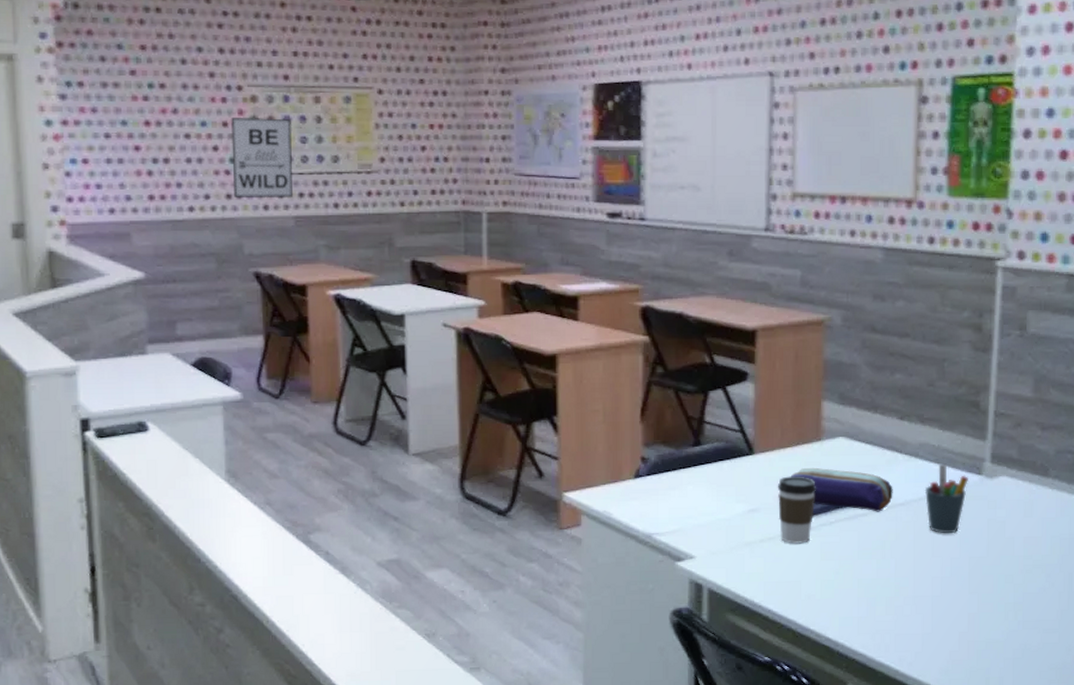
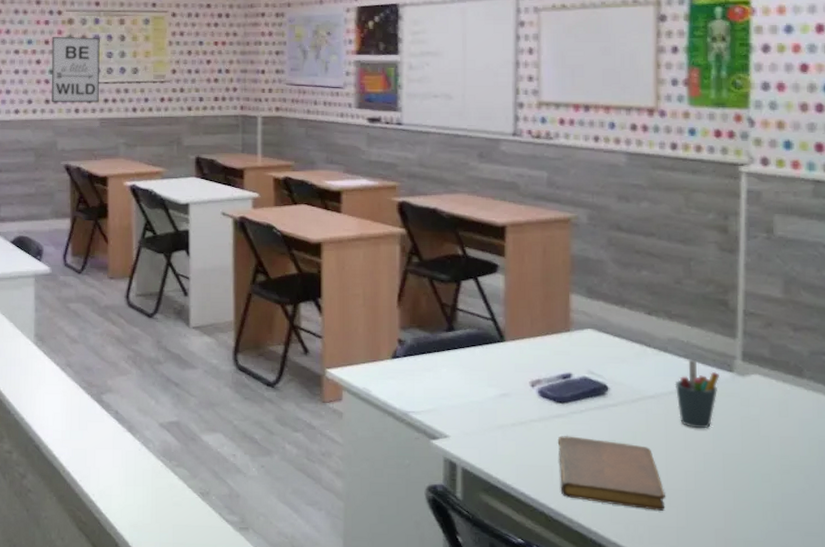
coffee cup: present [777,476,817,544] -> none [528,364,567,430]
pencil case: present [790,467,893,512] -> none [540,356,643,403]
notebook: none [807,549,912,619] -> present [558,436,665,511]

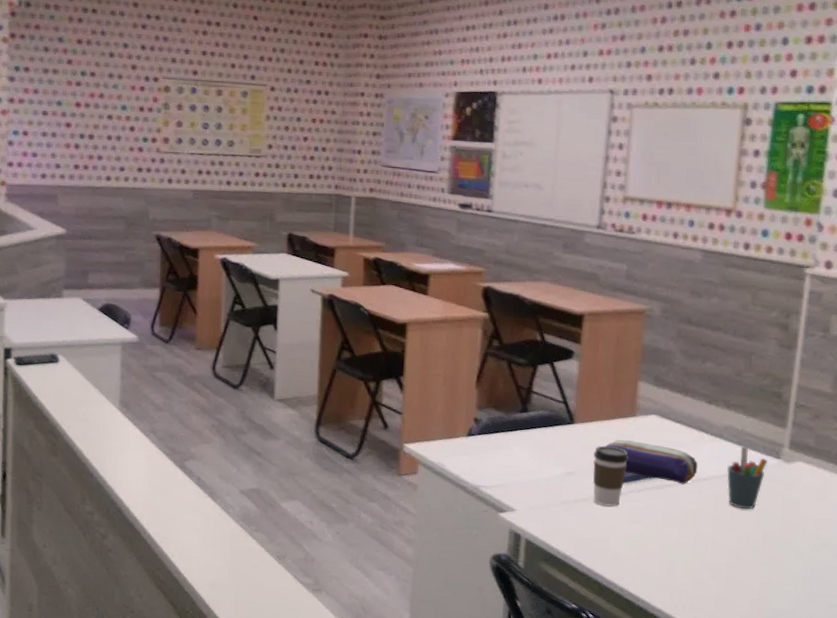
wall art: present [51,36,101,104] -> none [144,104,197,175]
coffee cup: none [528,364,567,430] -> present [592,445,629,507]
pencil case: none [540,356,643,403] -> present [605,439,698,484]
notebook: present [558,436,665,511] -> none [614,512,709,582]

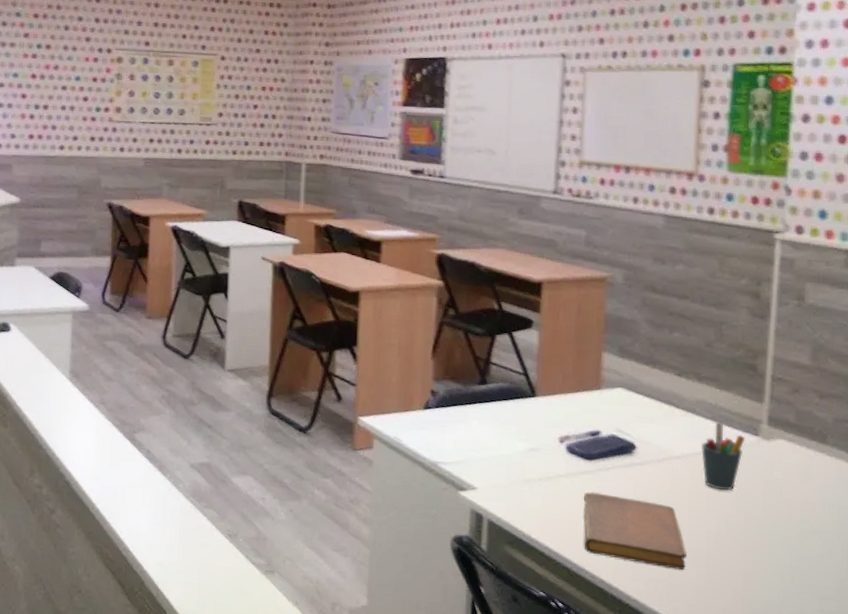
coffee cup: present [592,445,629,507] -> none [557,420,595,486]
pencil case: present [605,439,698,484] -> none [570,414,670,463]
notebook: none [614,512,709,582] -> present [584,492,686,570]

